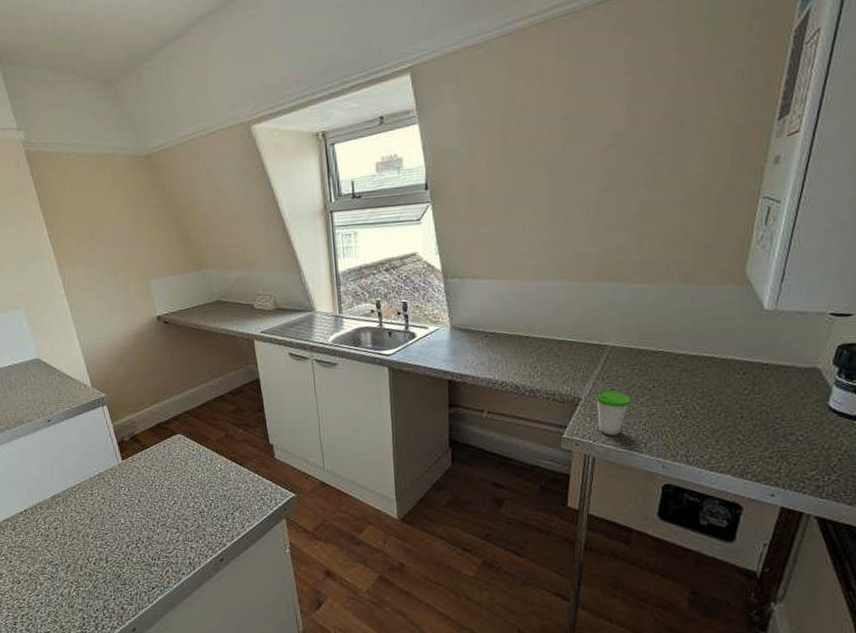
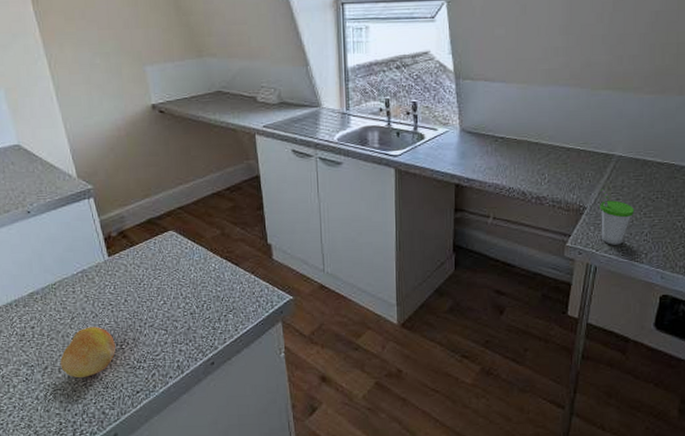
fruit: none [81,526,132,575] -> present [60,326,116,378]

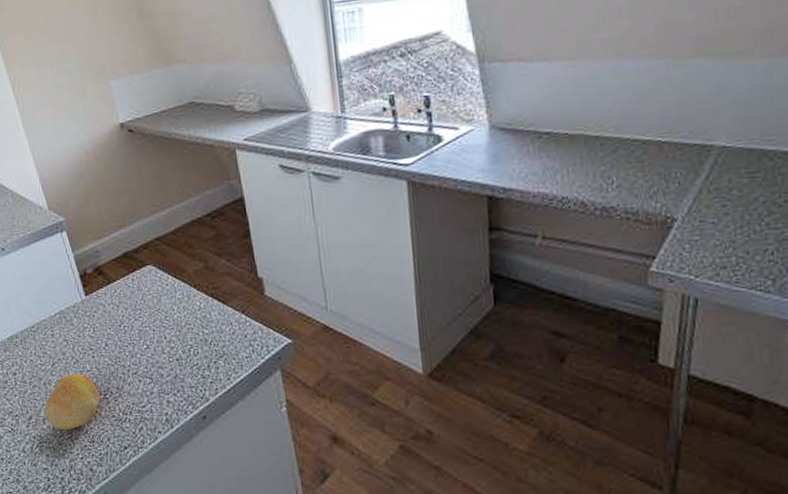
cup: present [600,188,635,245] -> none [695,191,752,269]

